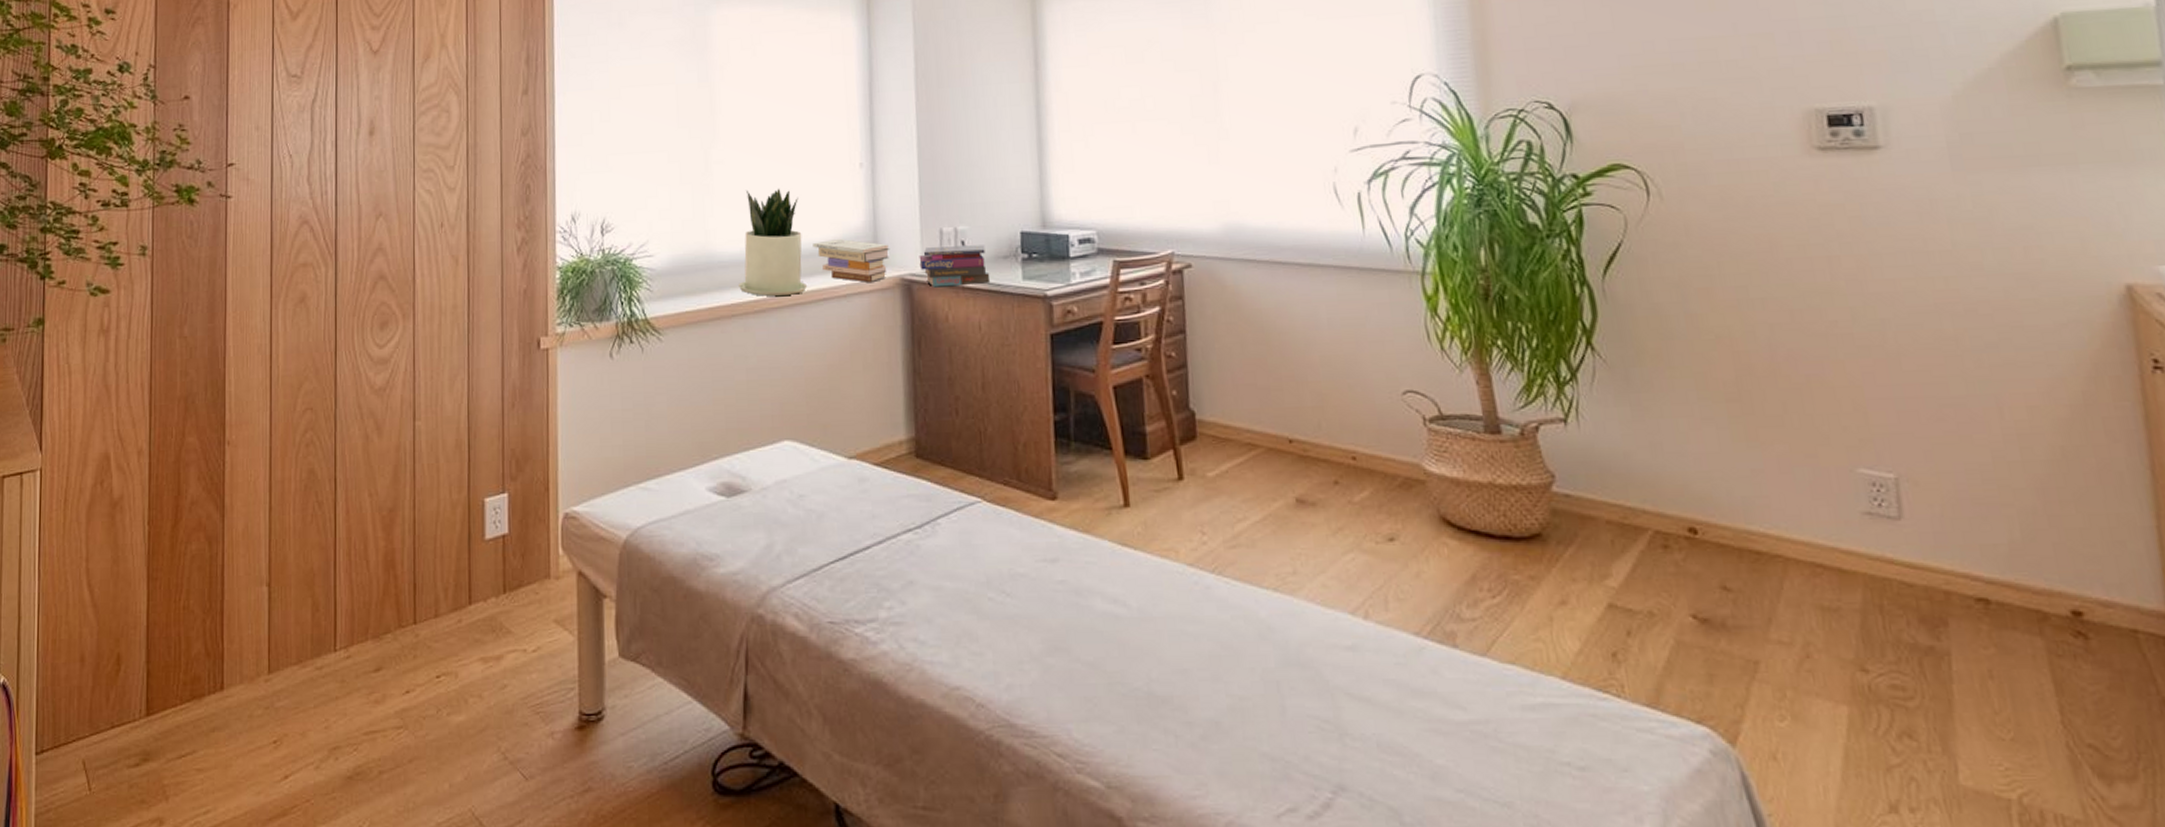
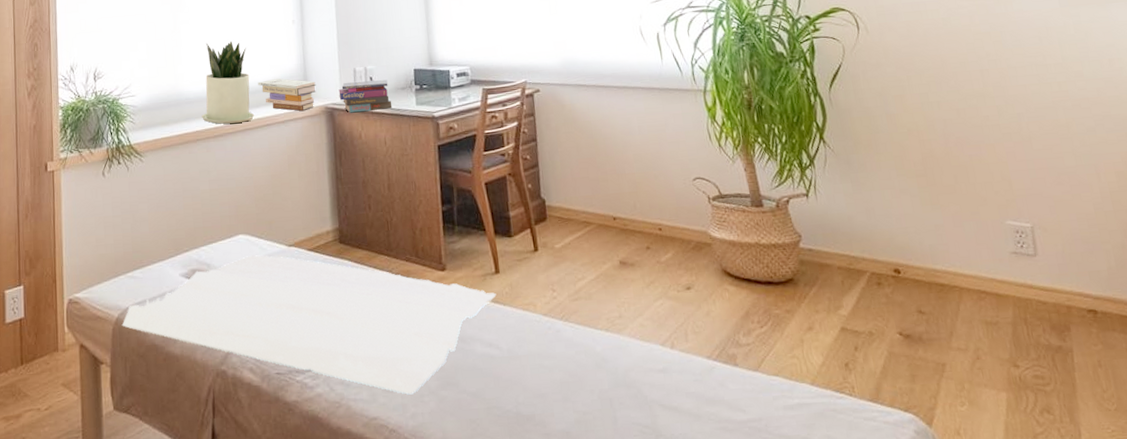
towel: none [631,468,1125,660] -> present [122,255,497,395]

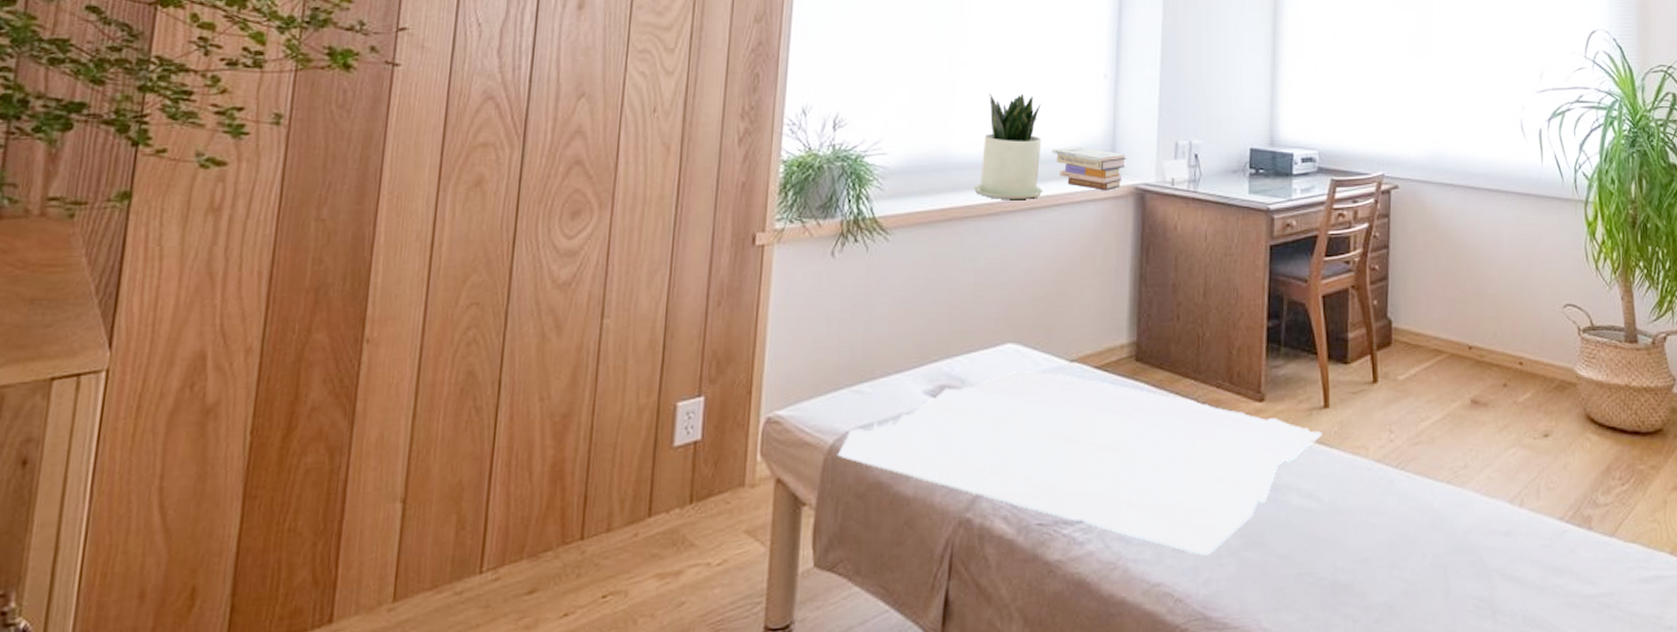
books: present [338,80,393,113] -> none [1154,158,1219,197]

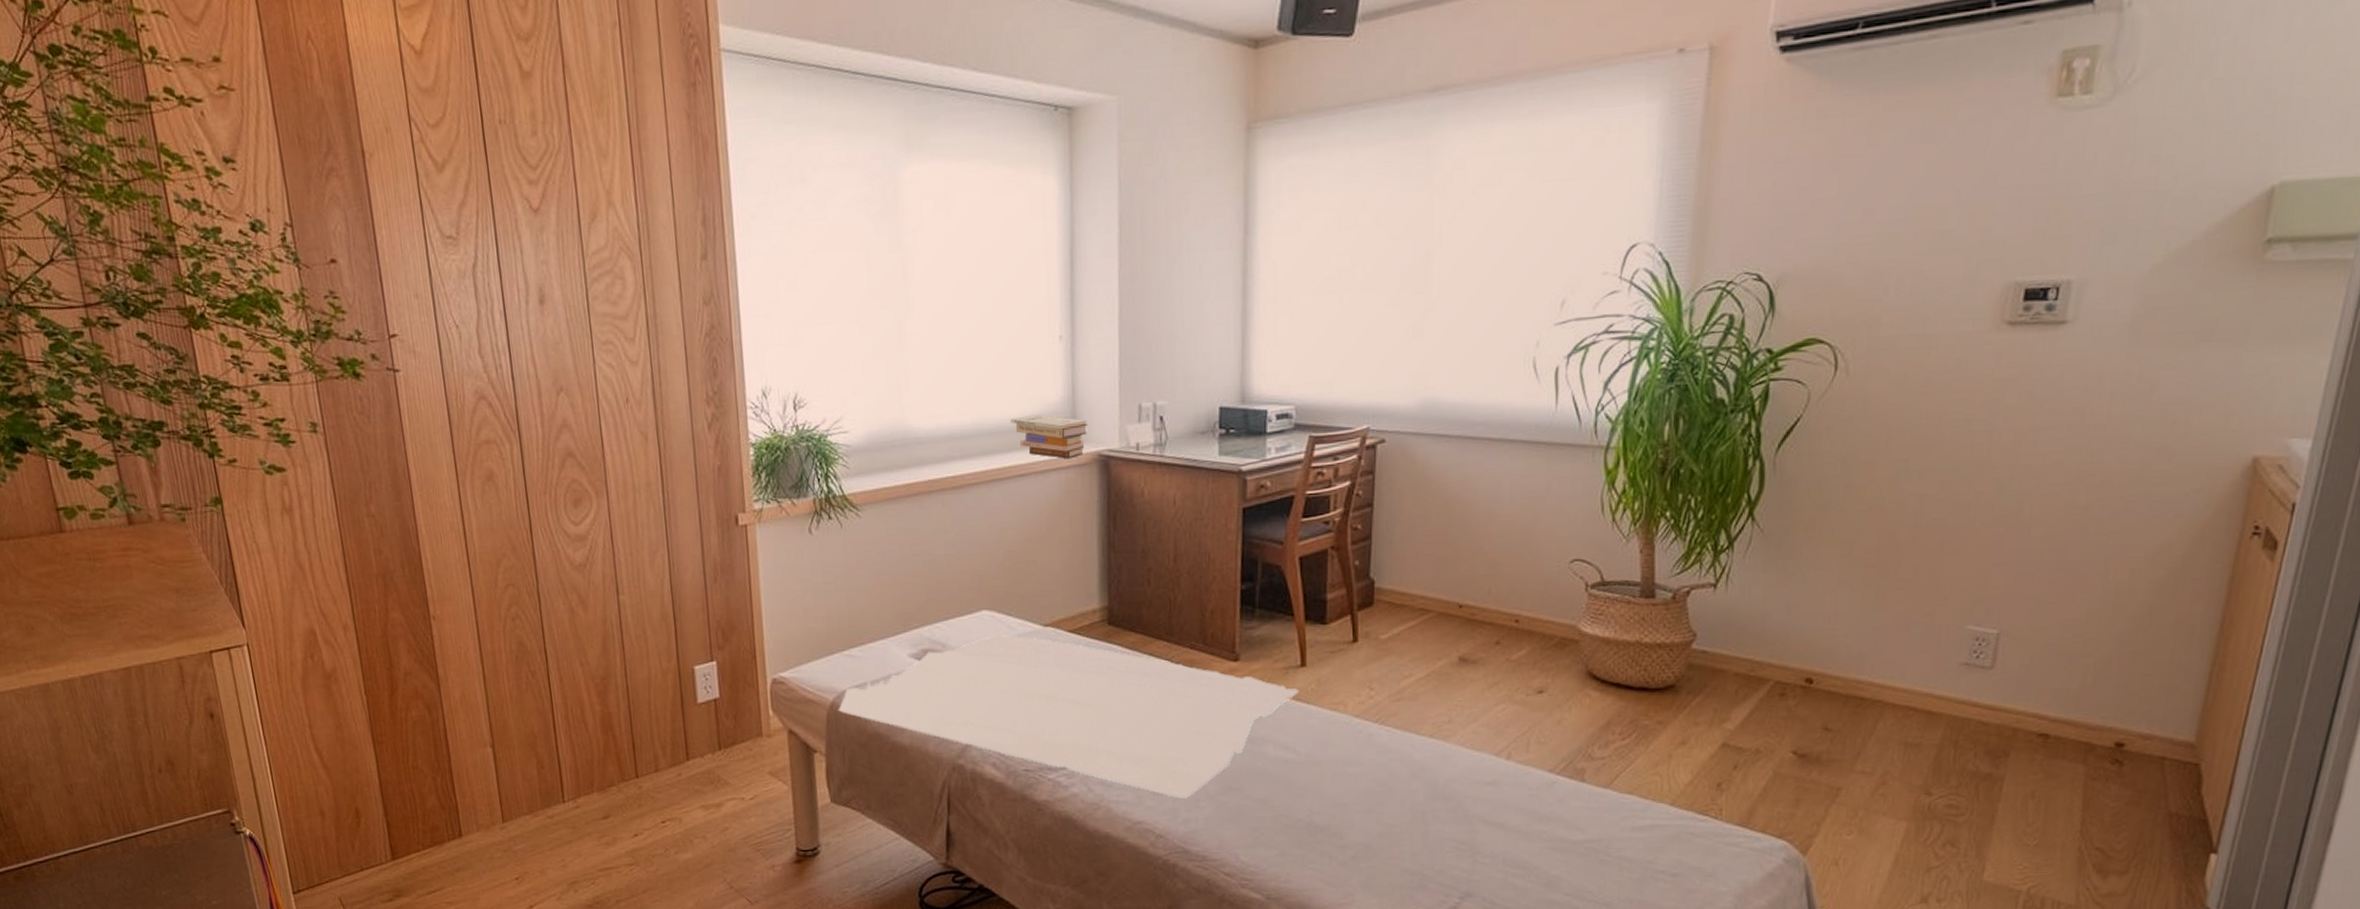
planter: present [974,93,1044,201] -> none [936,362,1005,473]

